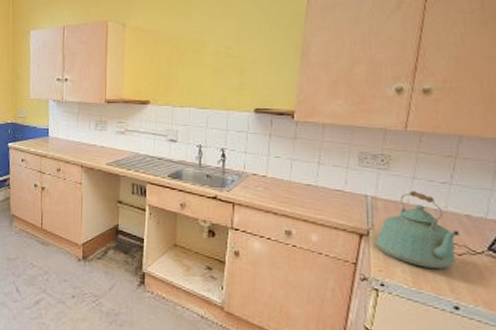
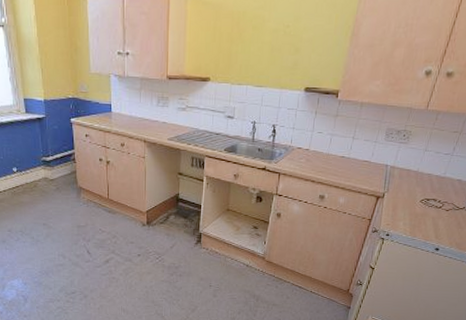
kettle: present [376,190,460,269] -> none [388,160,451,221]

